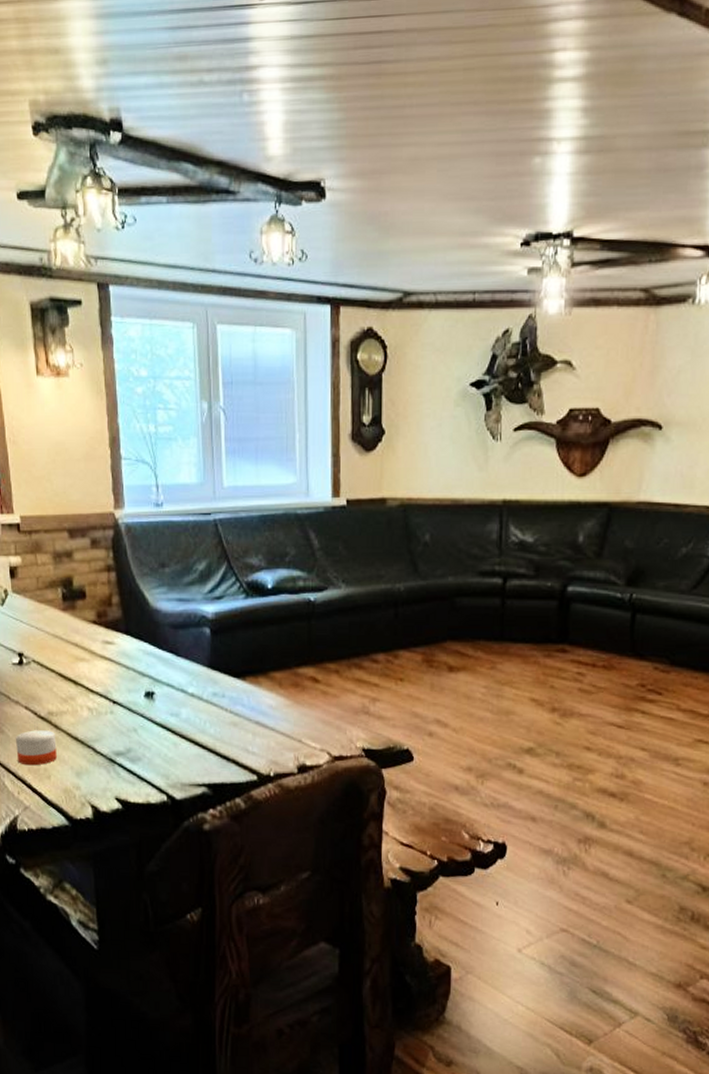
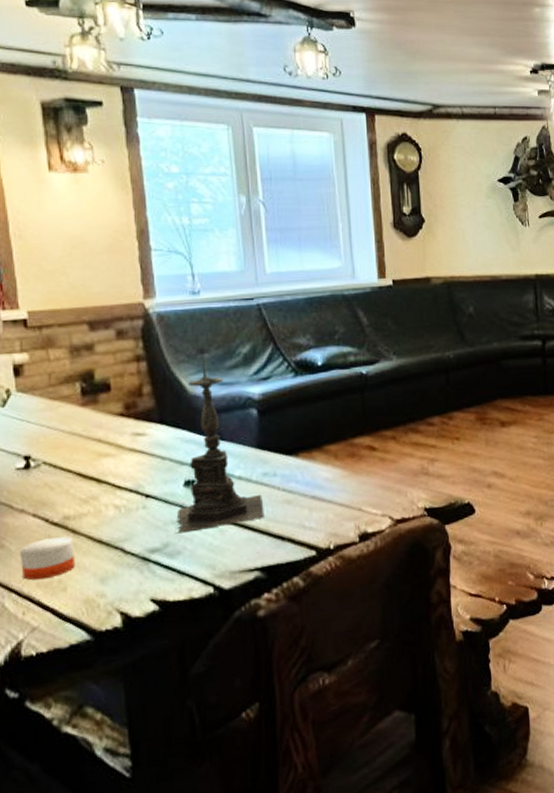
candle holder: none [136,570,213,741] -> present [175,356,264,534]

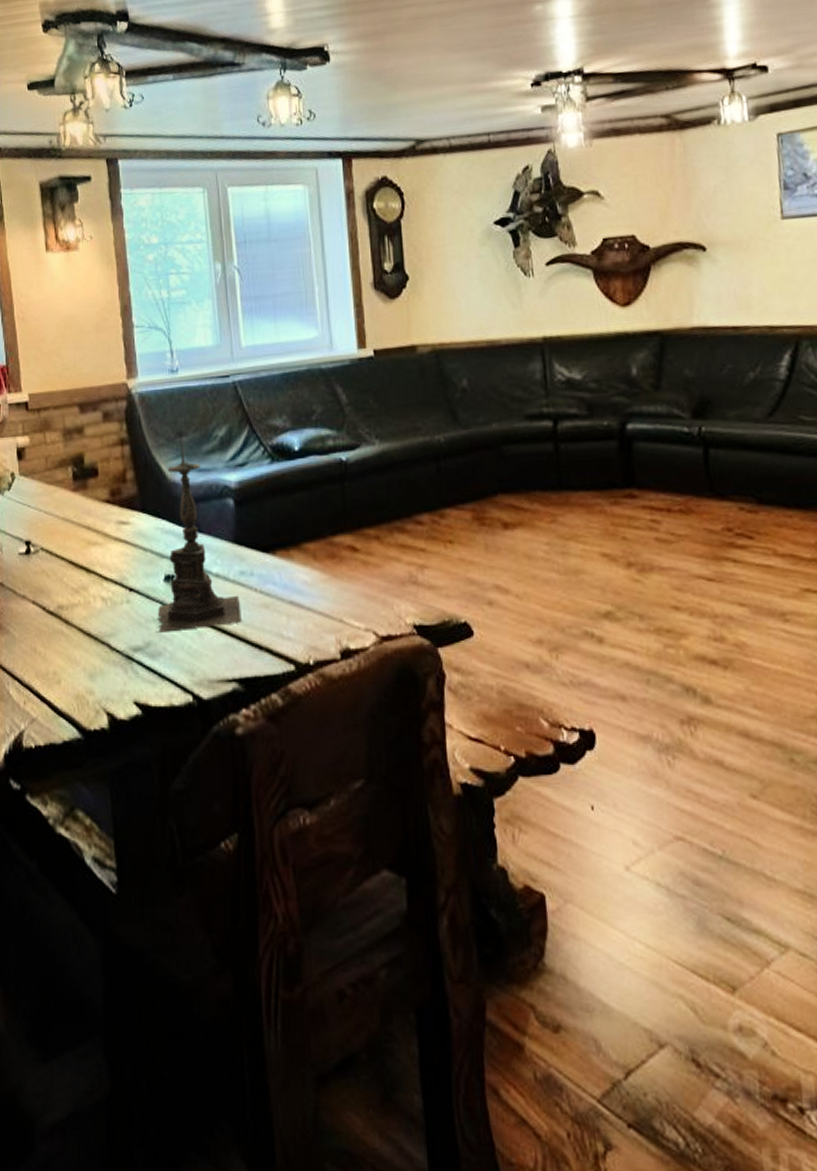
candle: present [19,537,75,581] -> none [21,626,67,670]

